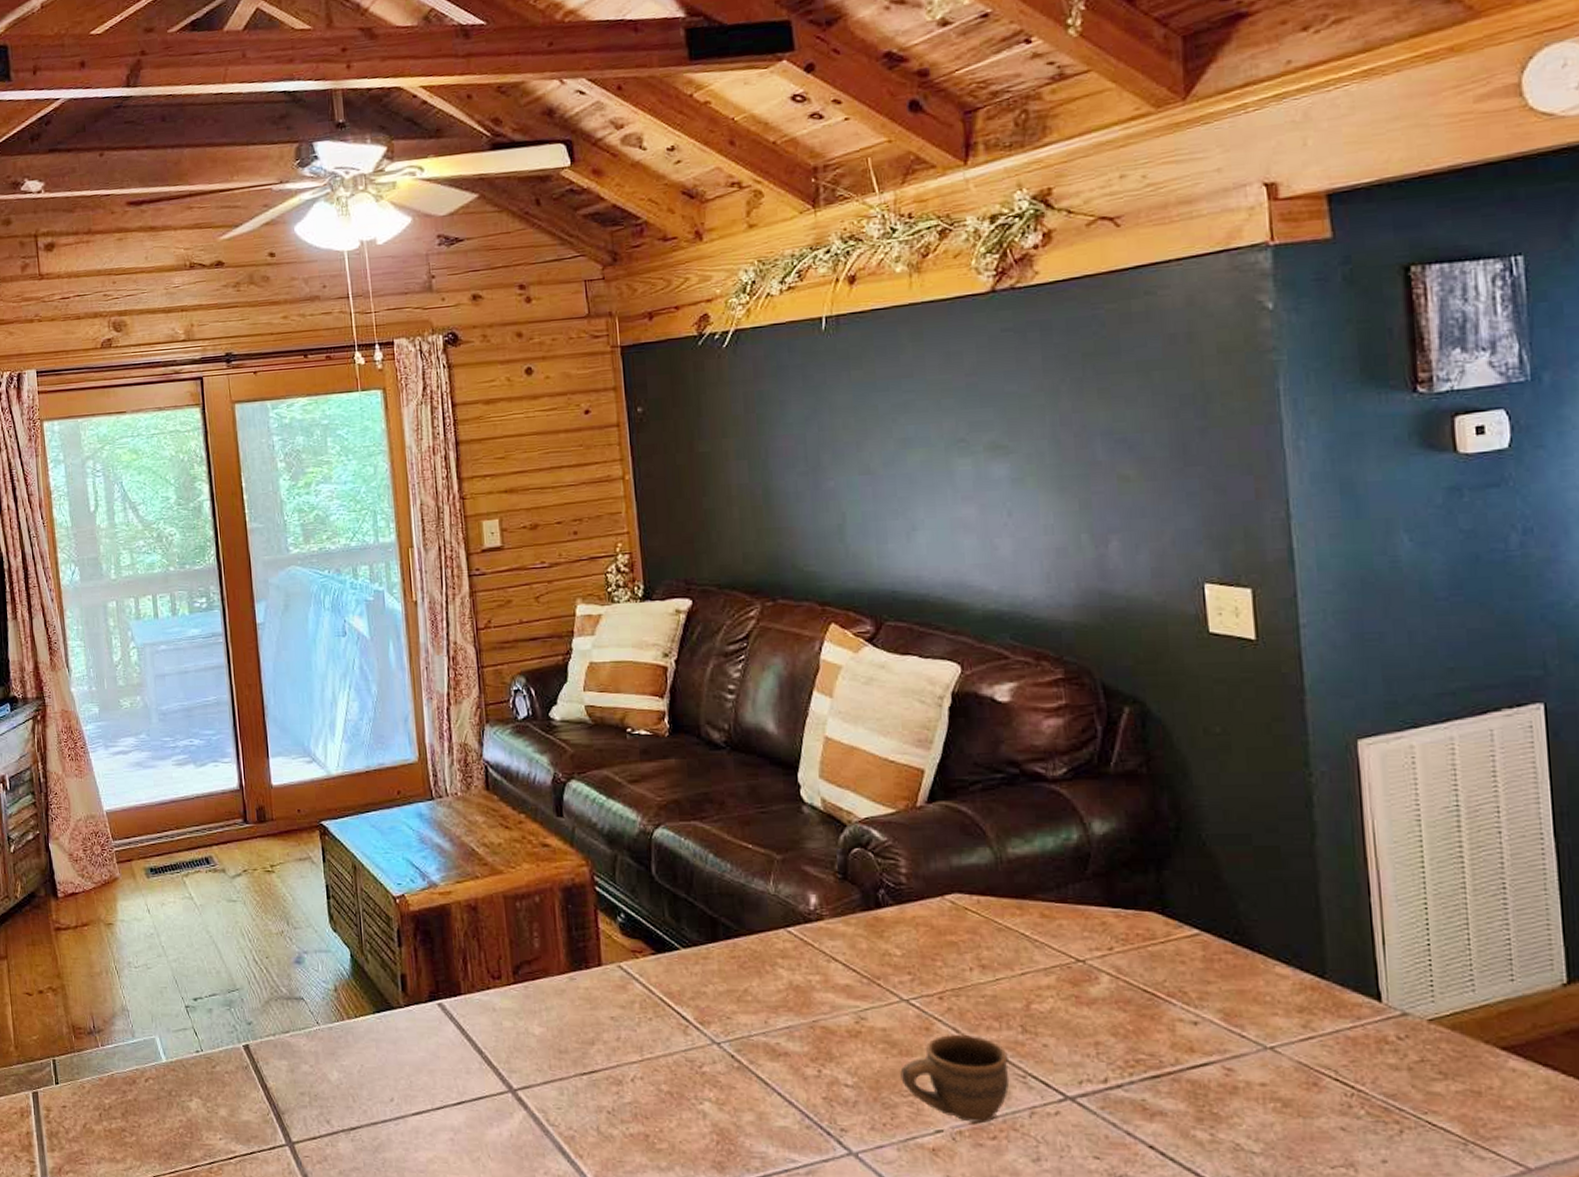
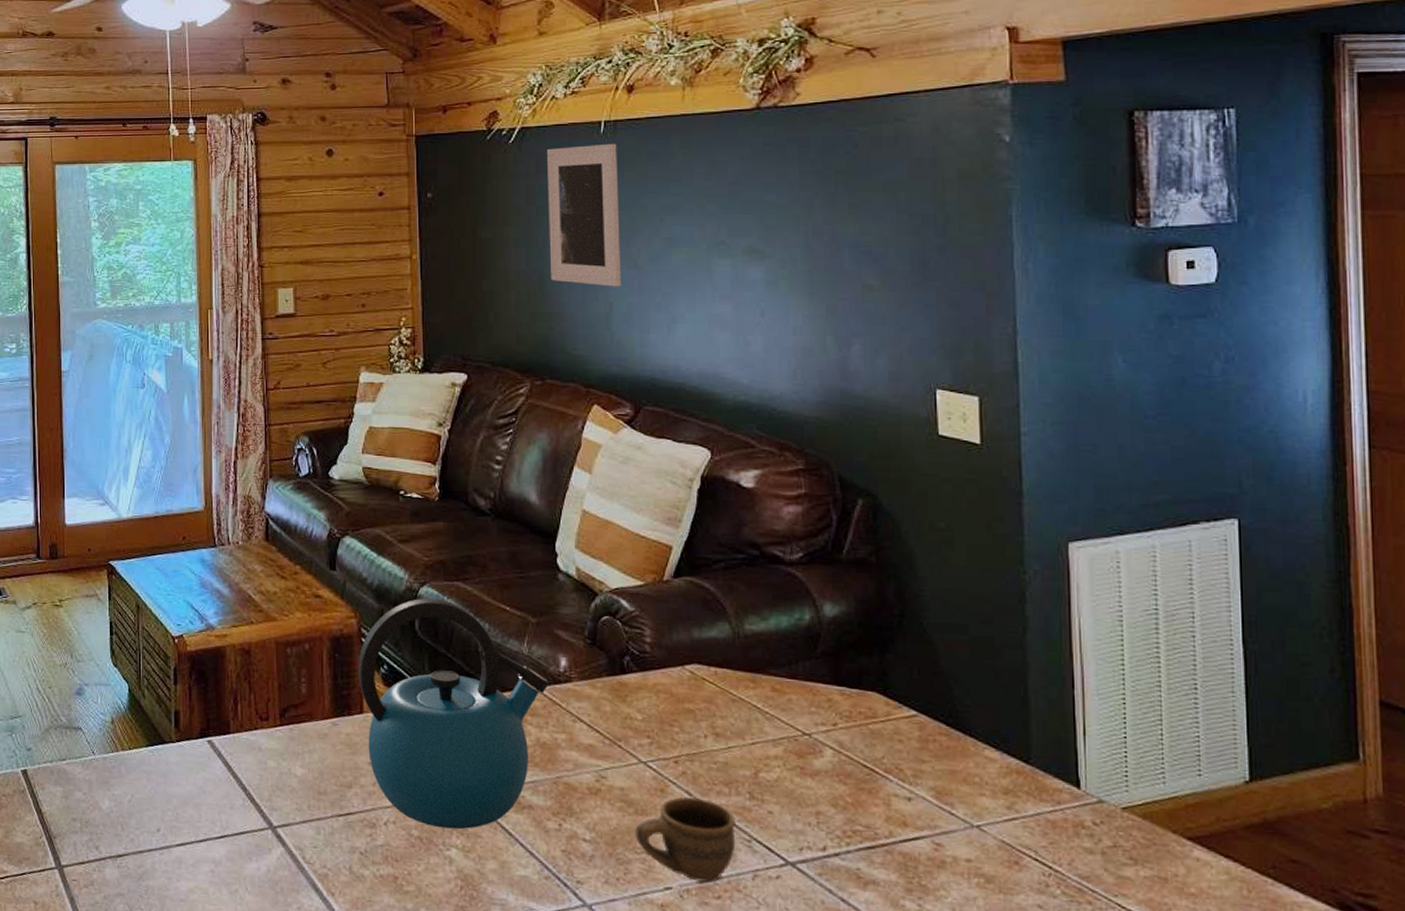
kettle: none [593,841,799,1082] -> present [358,598,549,830]
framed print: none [764,340,854,496] -> present [546,143,621,287]

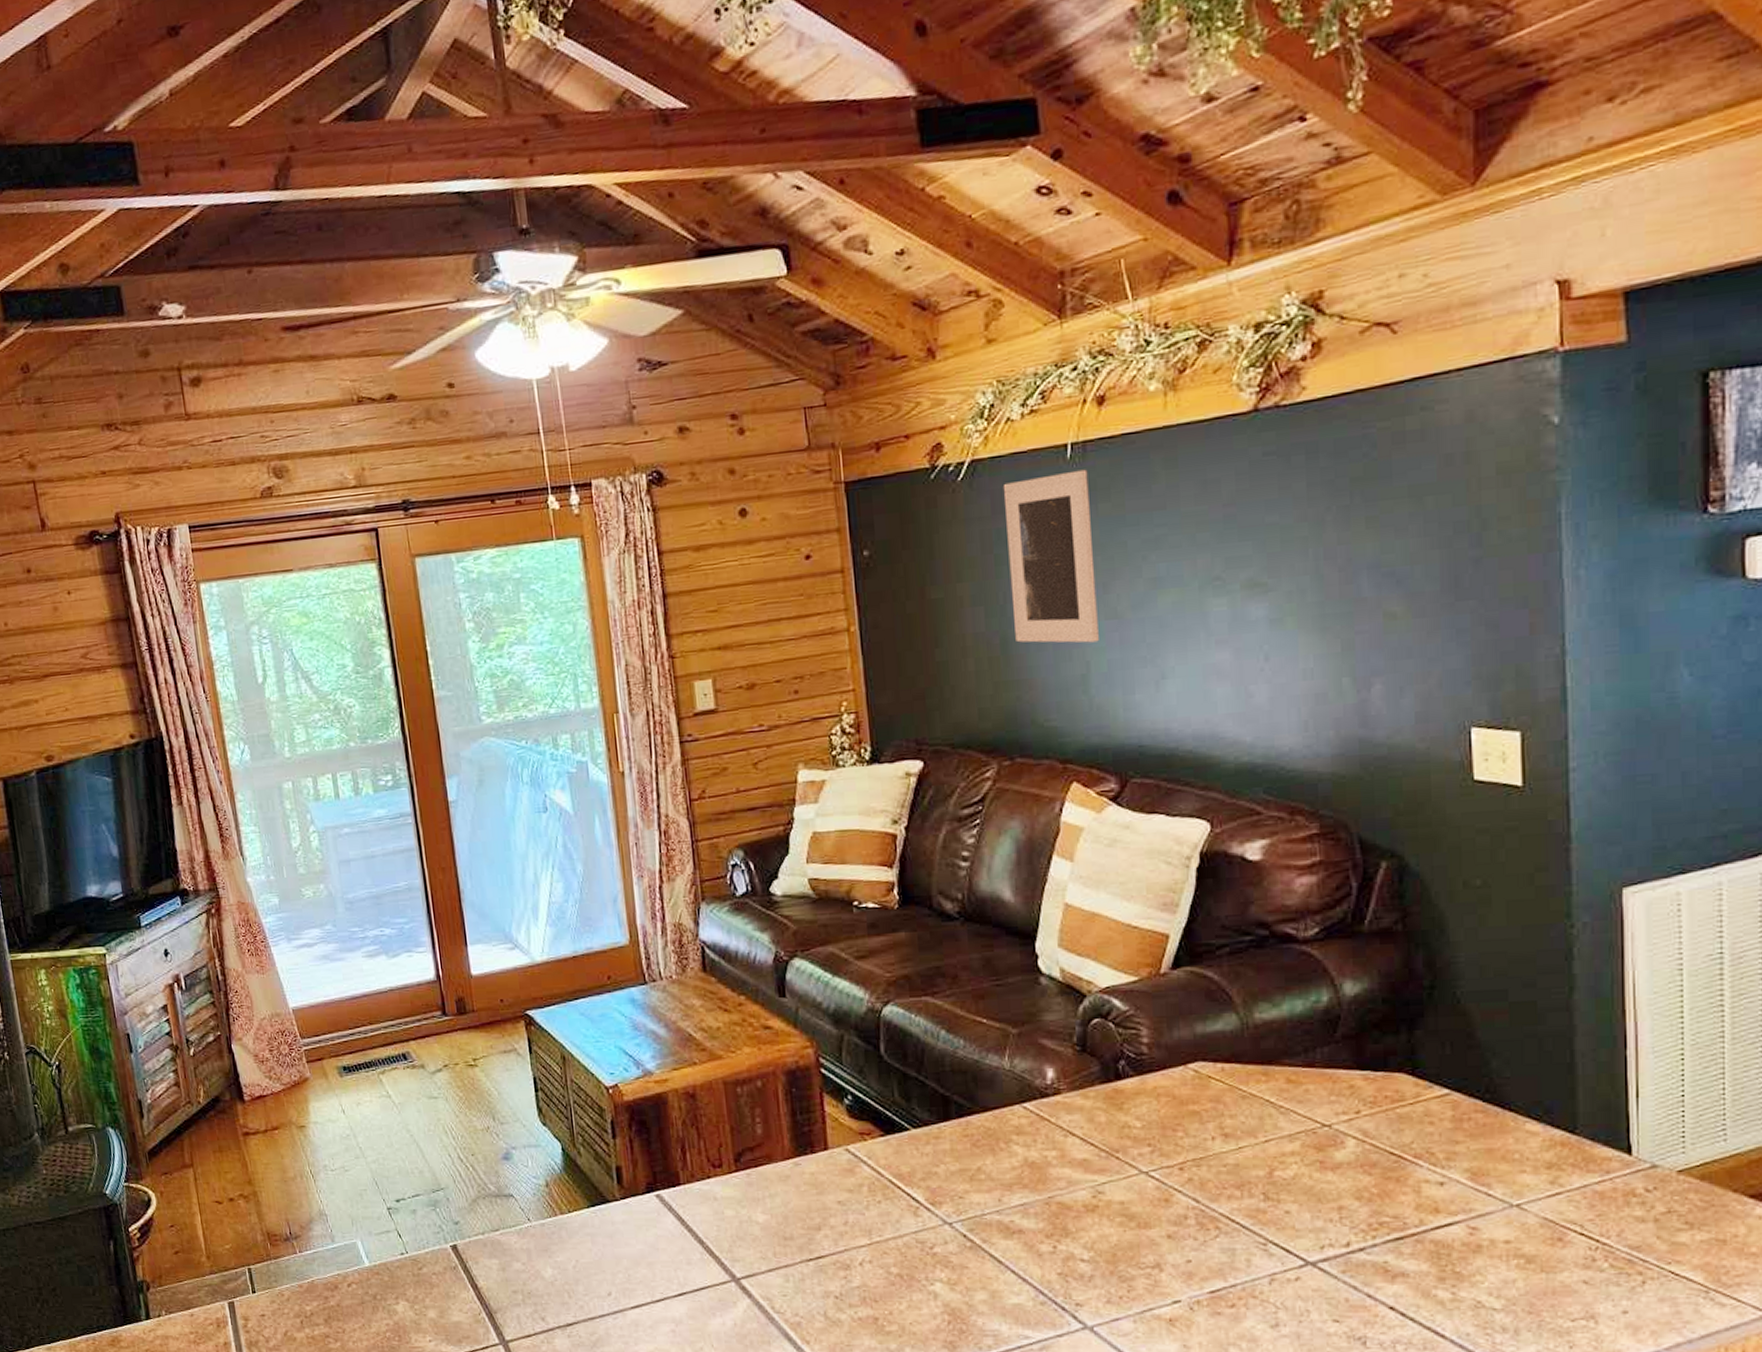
kettle: present [358,598,549,830] -> none [818,1018,1035,1263]
cup: present [635,797,736,882] -> none [1138,1204,1250,1291]

